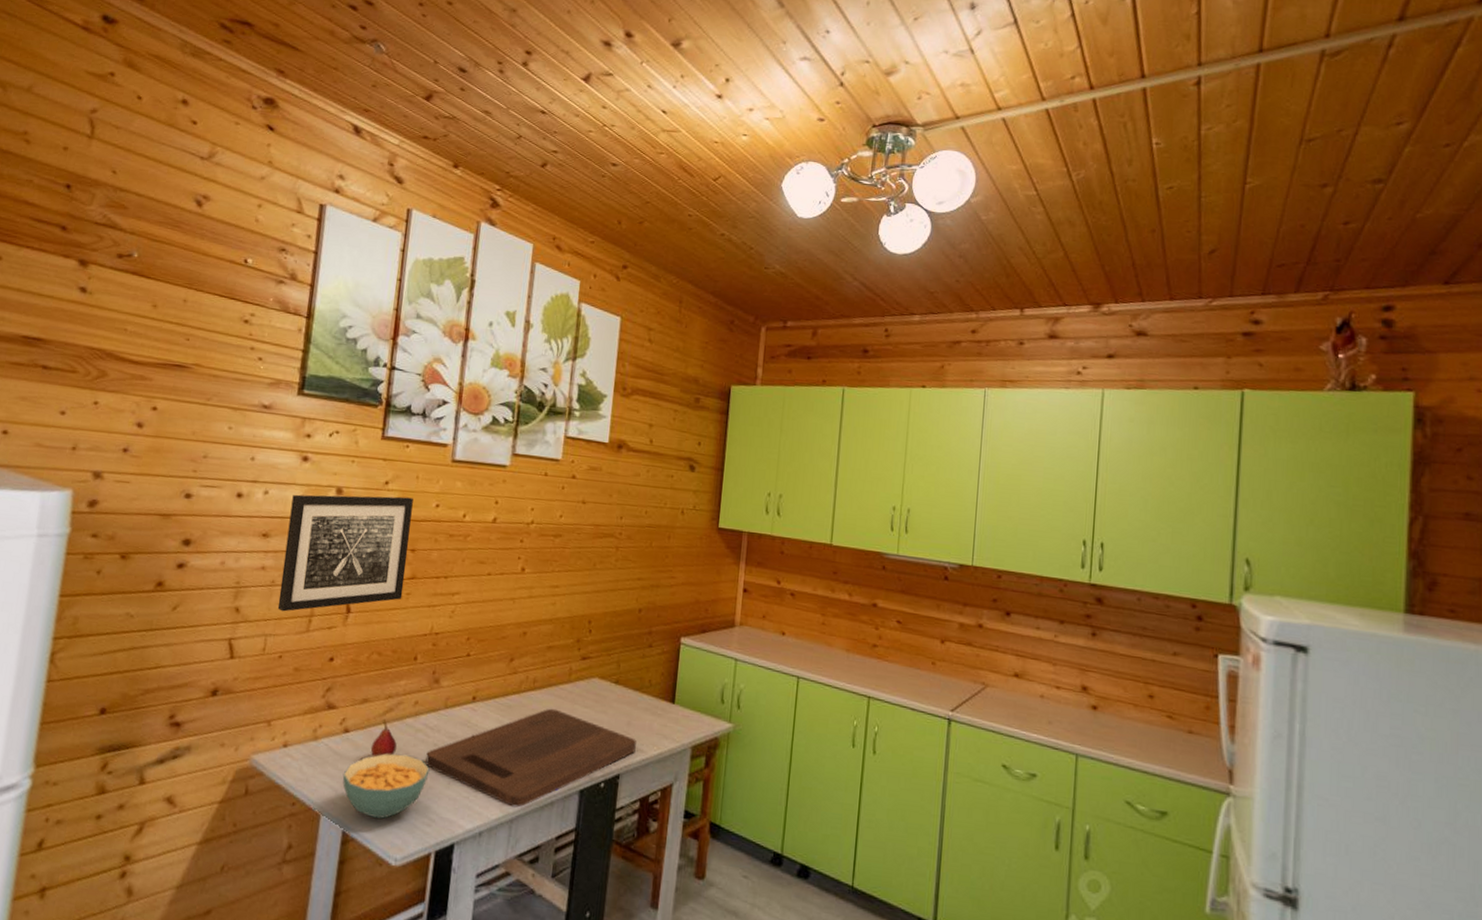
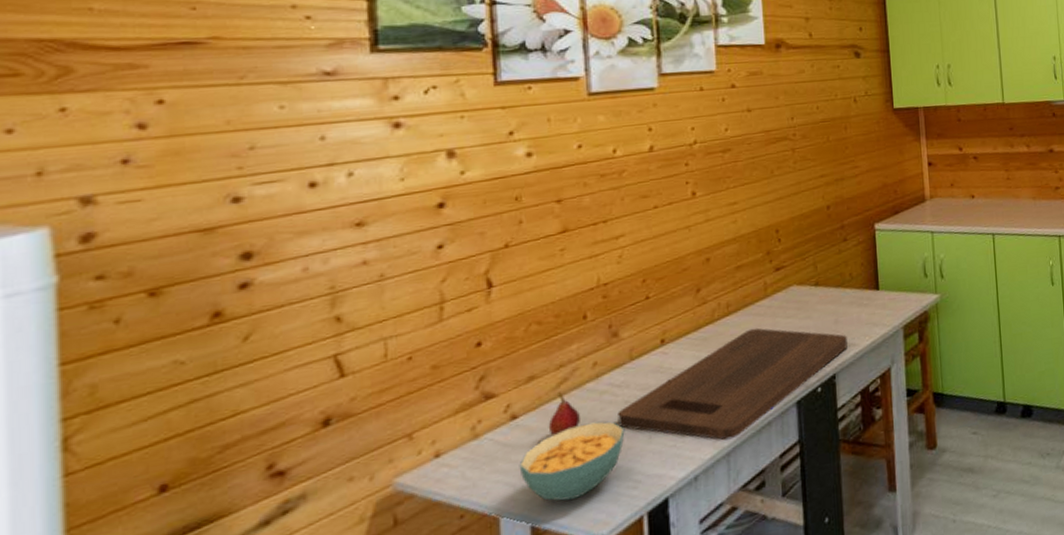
wall art: present [277,494,413,612] -> none [388,144,556,307]

